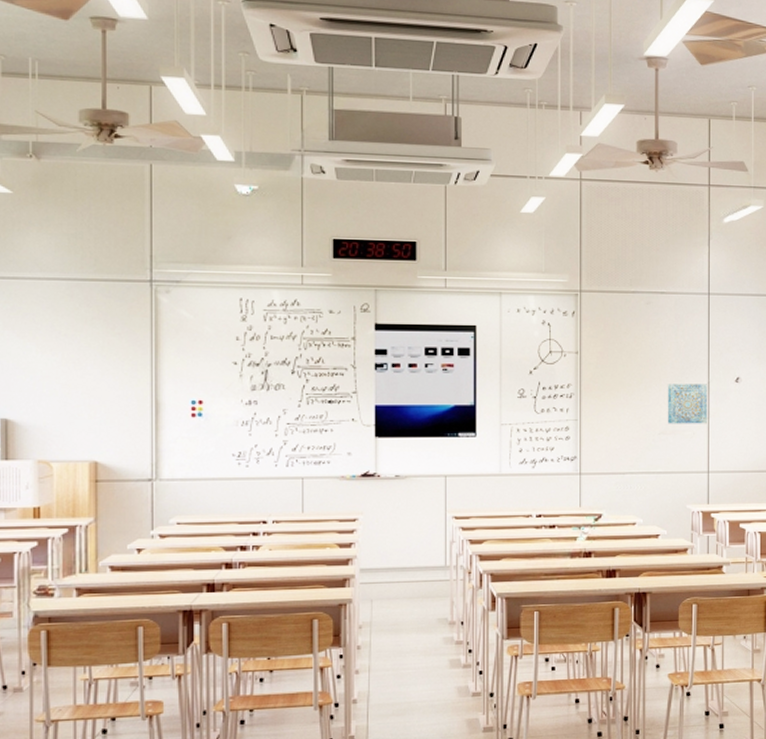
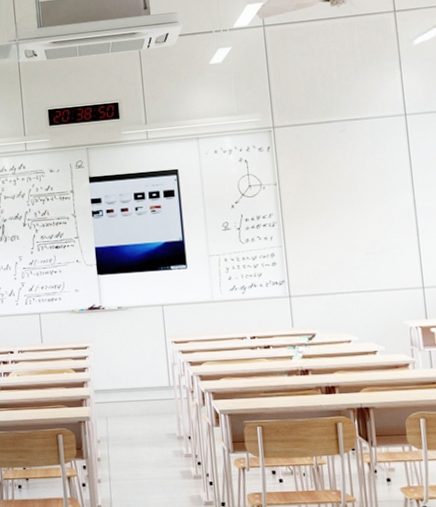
wall art: present [667,384,707,424] -> none [370,202,417,244]

